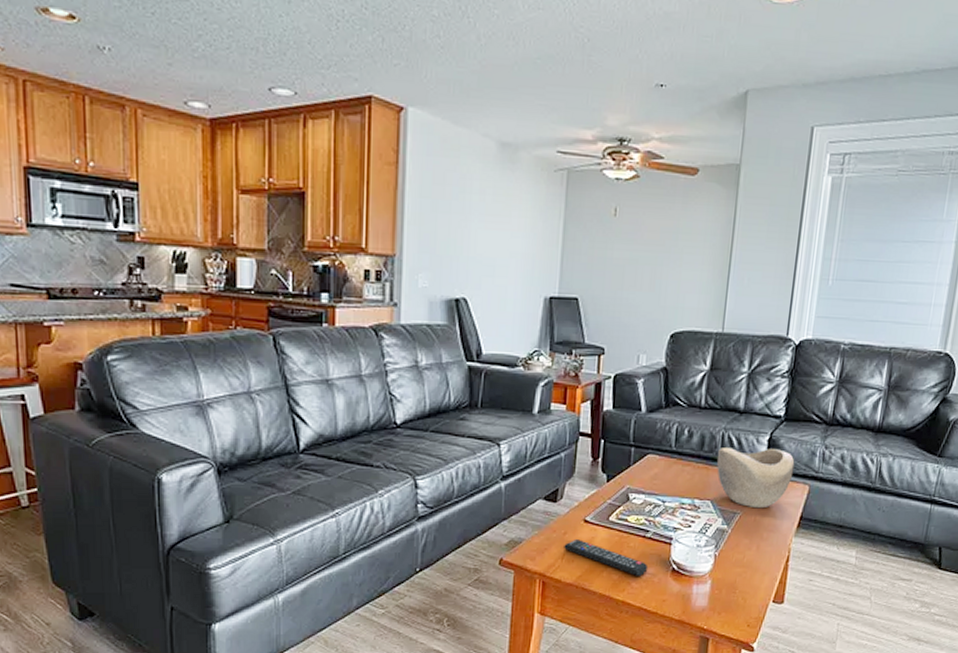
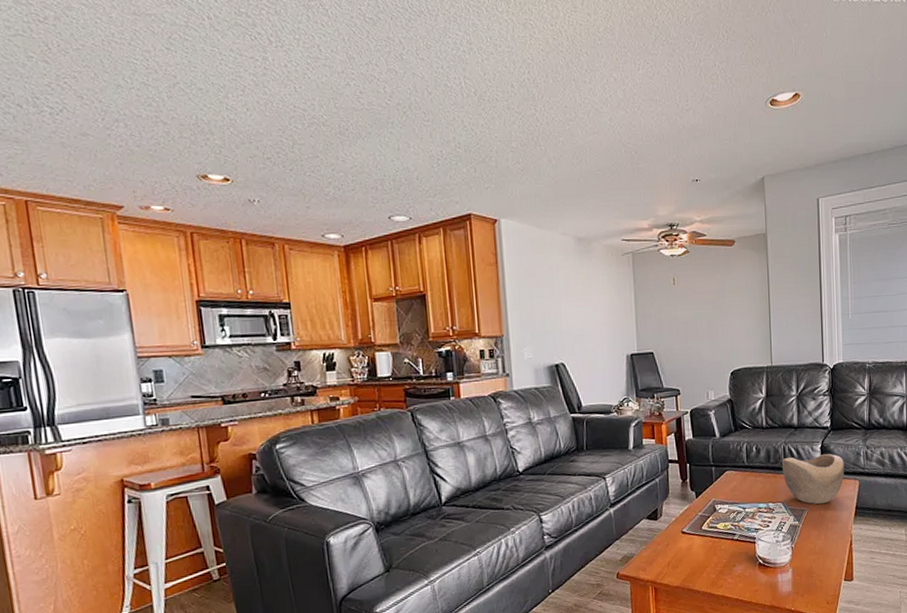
remote control: present [564,539,647,576] -> none [668,548,738,573]

